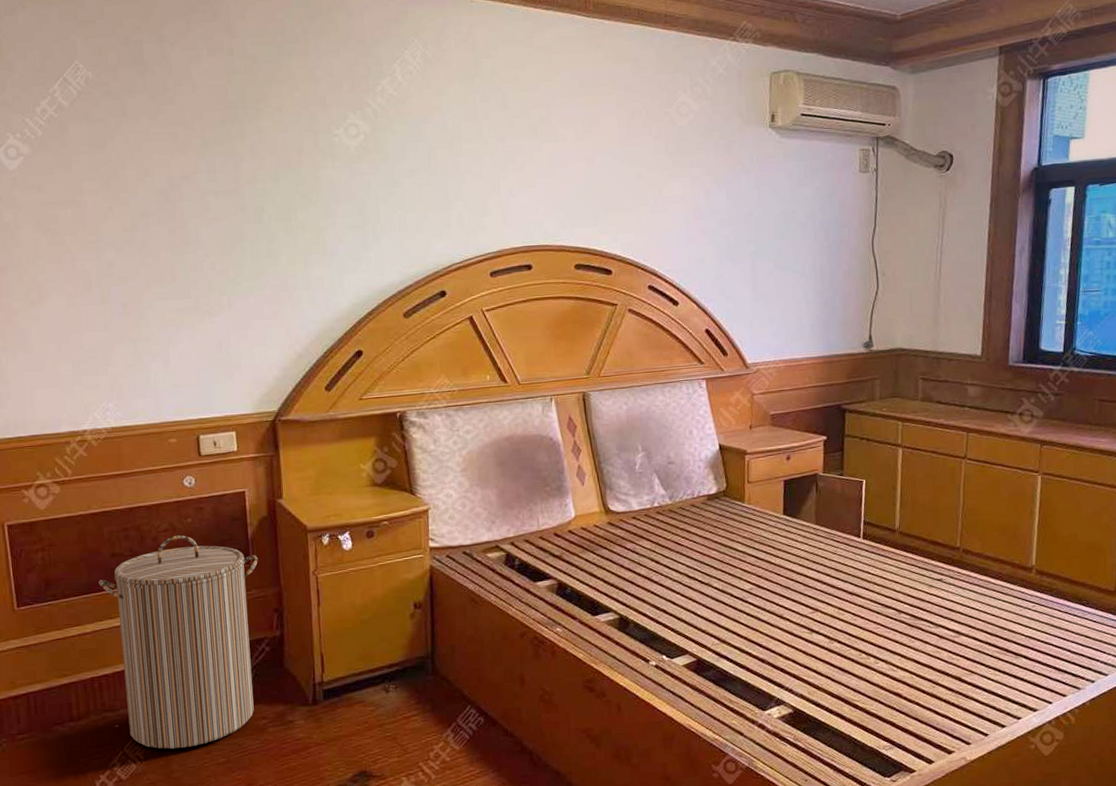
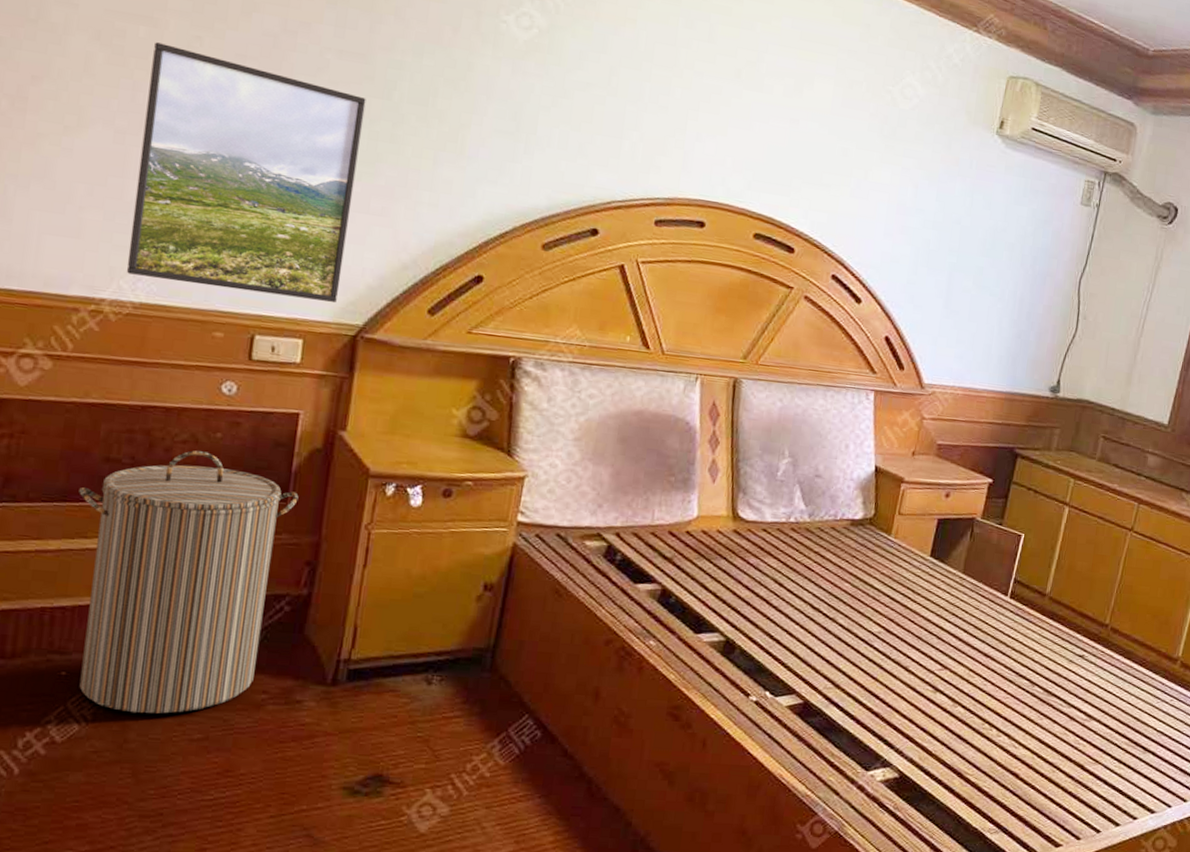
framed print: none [80,219,254,407] -> present [126,42,366,302]

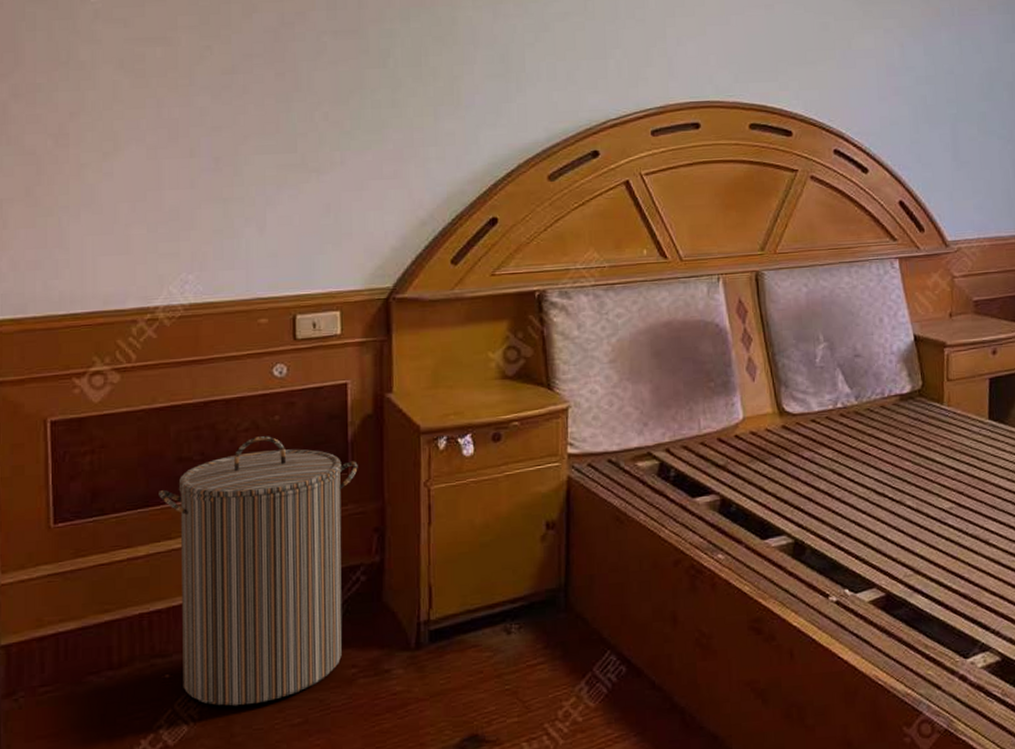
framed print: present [126,42,366,302] -> none [171,59,366,279]

